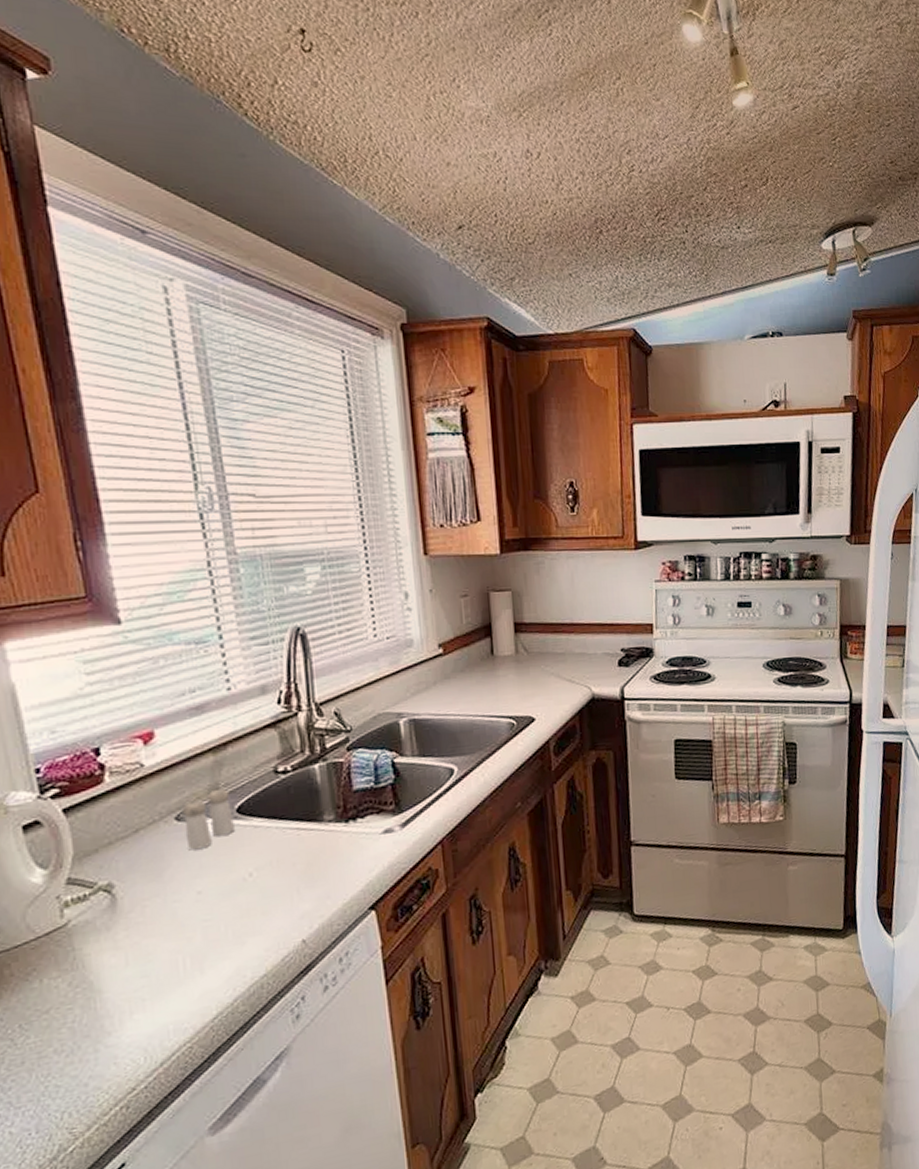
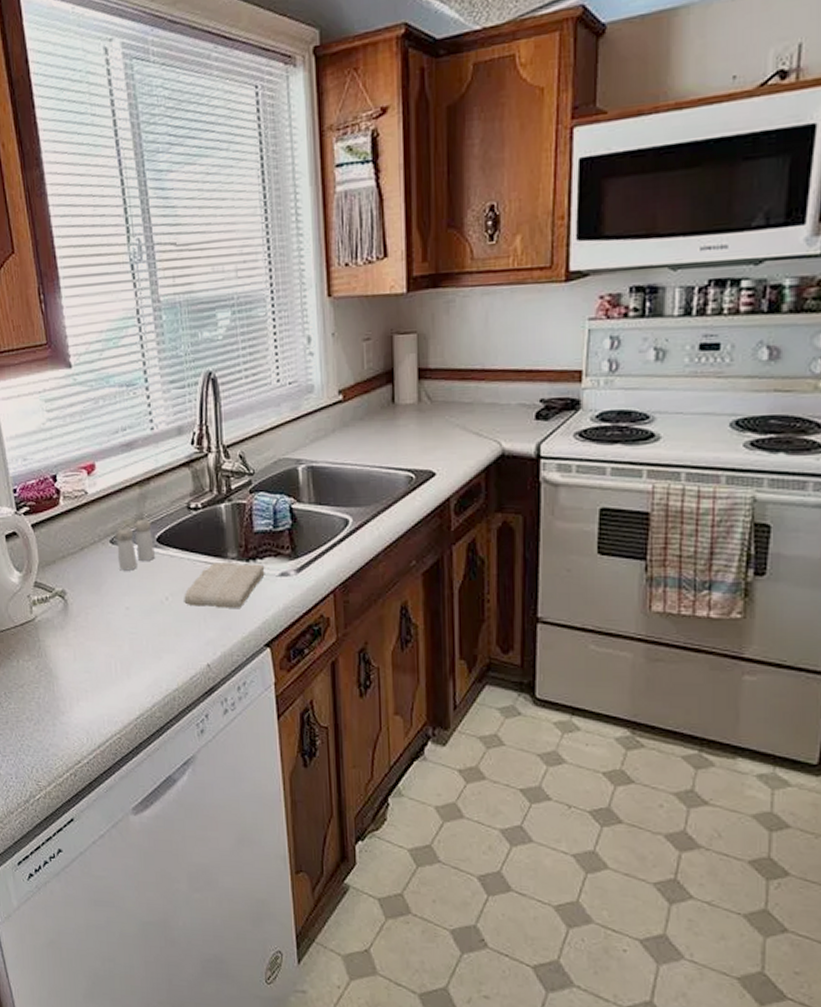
washcloth: none [272,823,367,879] -> present [184,562,265,608]

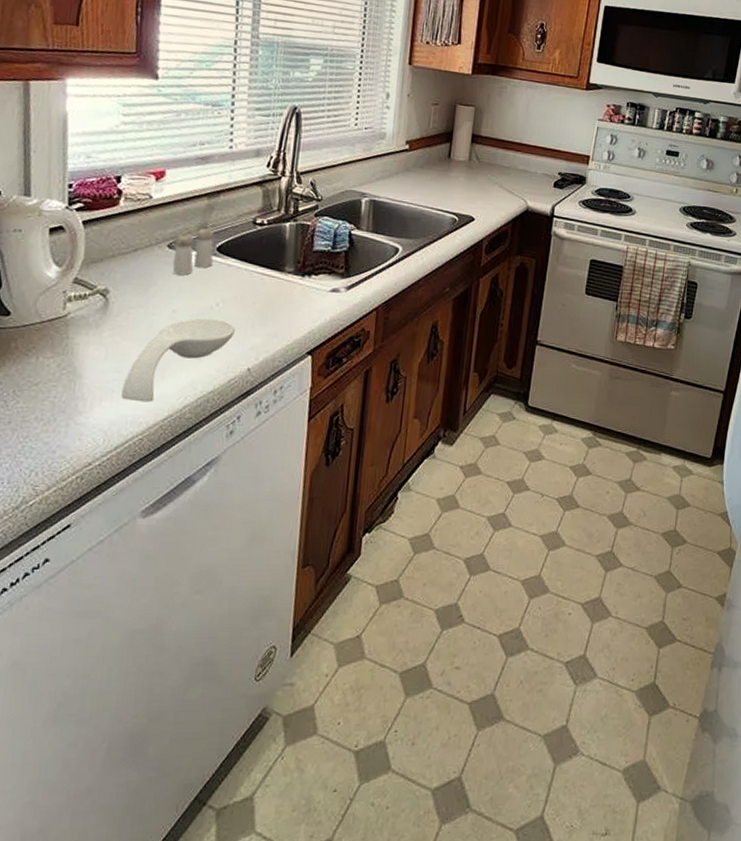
spoon rest: none [94,614,188,702] -> present [121,318,235,403]
washcloth: present [184,562,265,608] -> none [234,275,318,318]

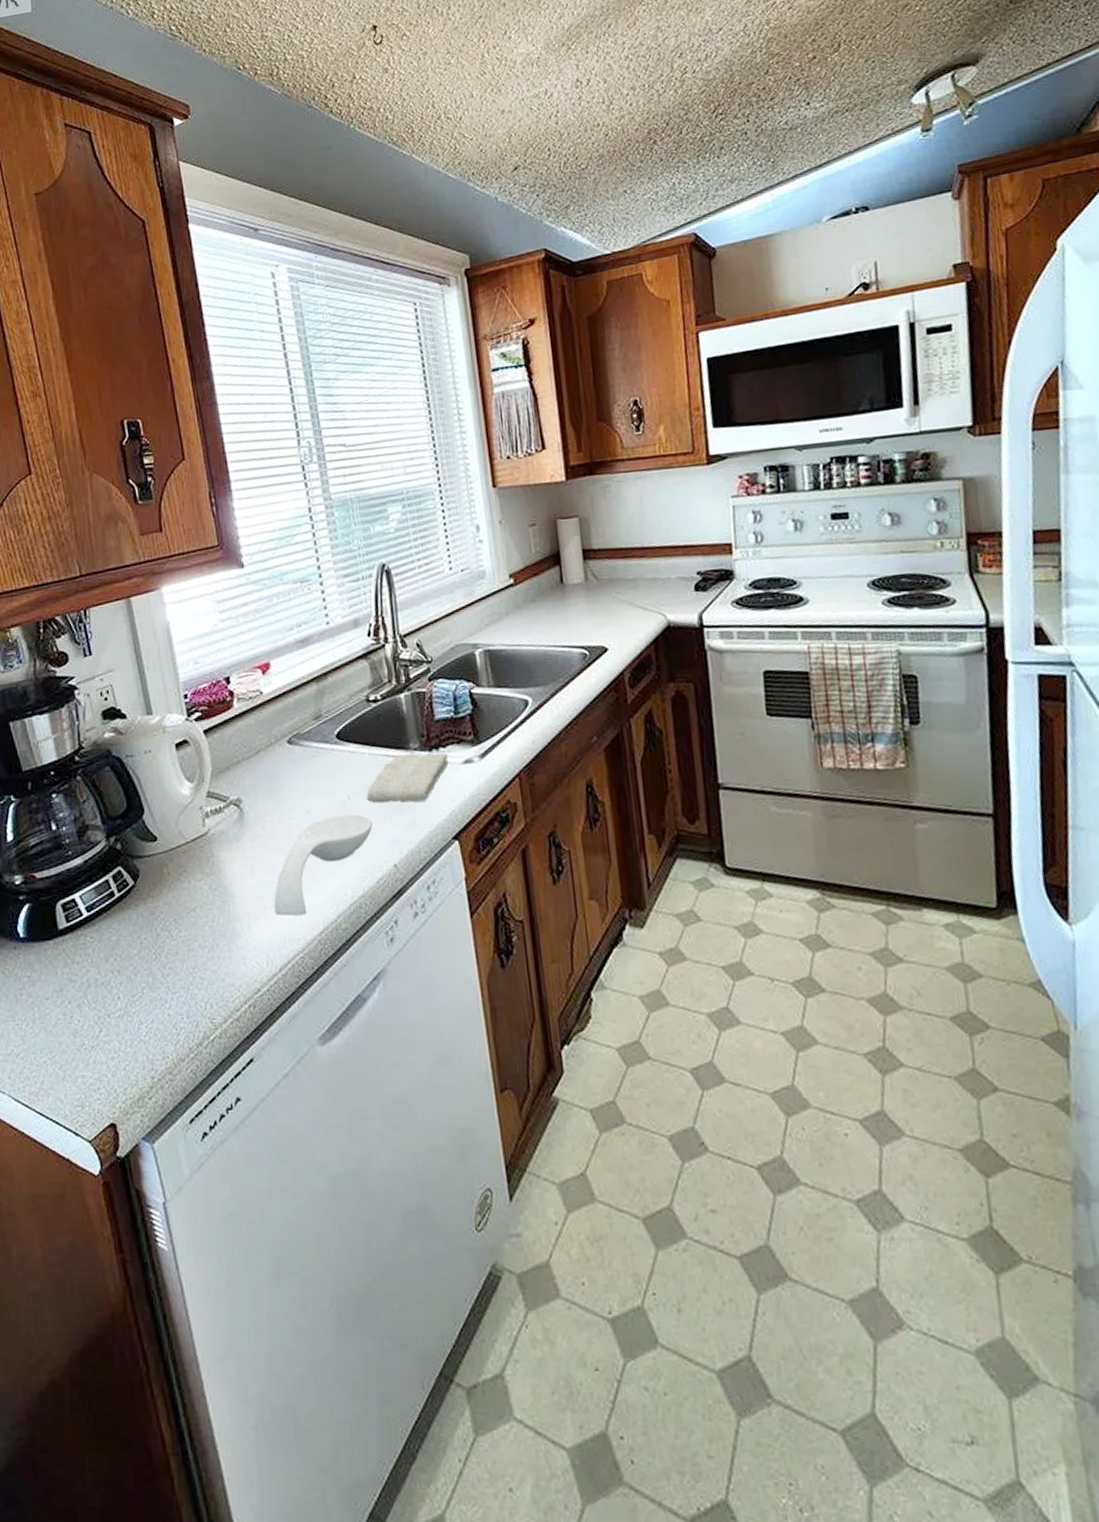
salt and pepper shaker: present [173,228,215,276] -> none [292,715,335,772]
washcloth: none [234,275,318,318] -> present [366,752,449,803]

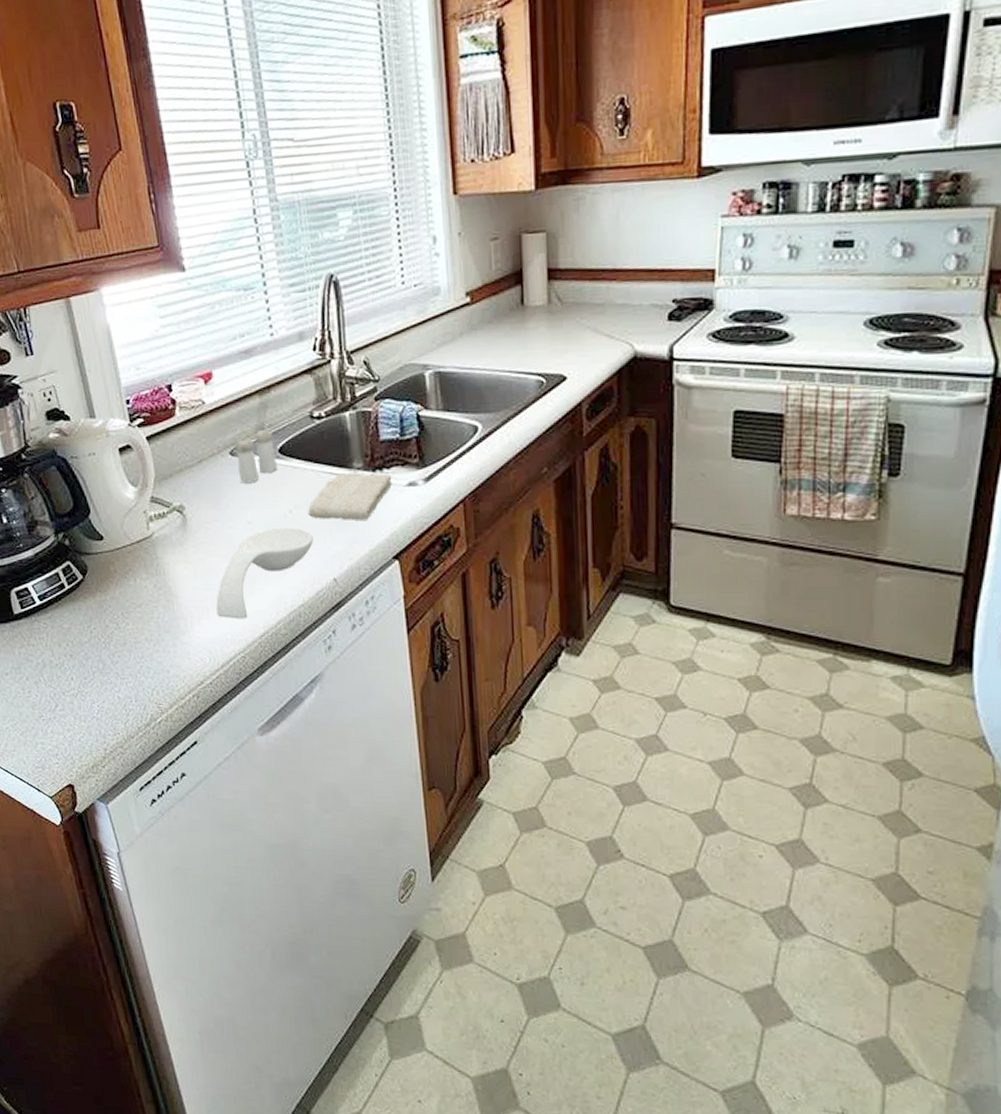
salt and pepper shaker: none [292,715,335,772] -> present [234,429,277,484]

